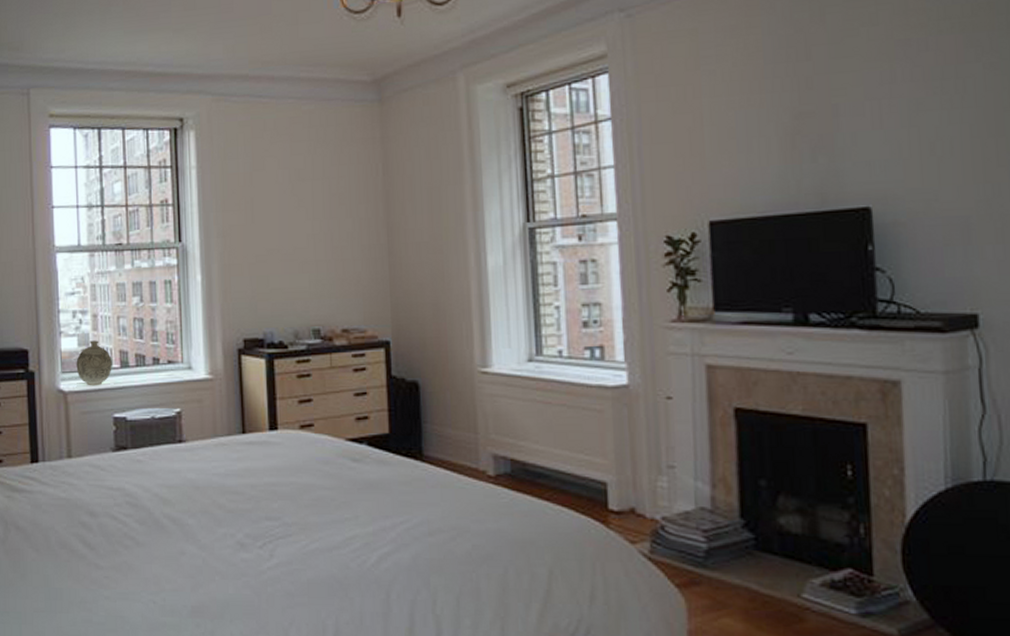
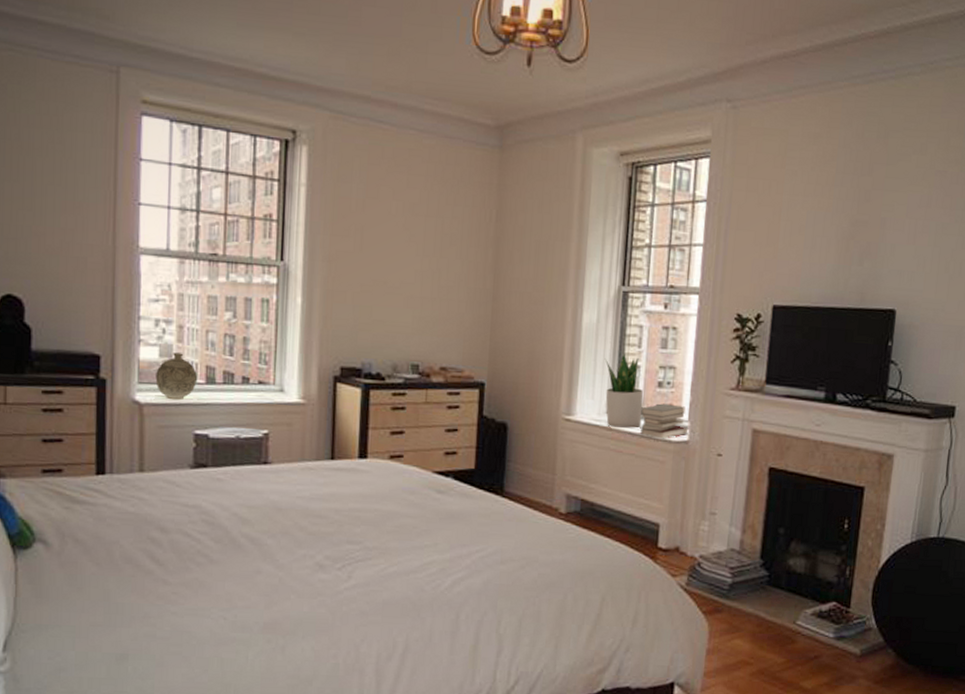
planter: none [517,294,569,377] -> present [604,353,644,429]
books: none [567,345,627,385] -> present [640,403,689,439]

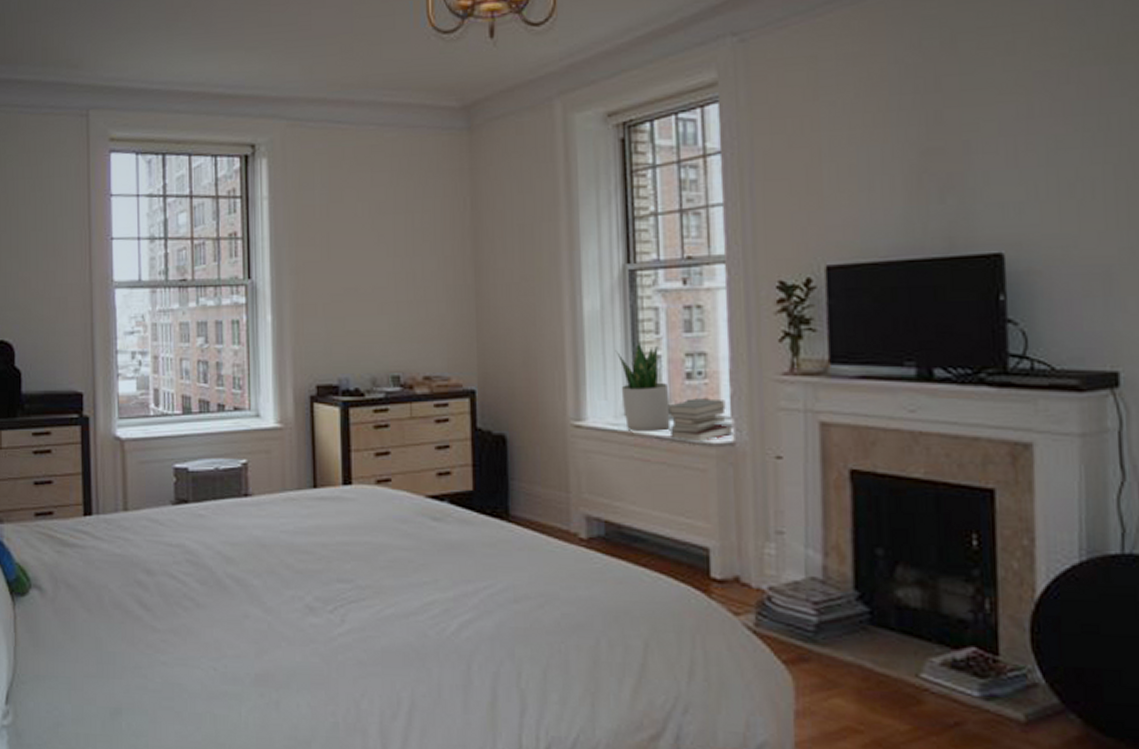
decorative vase: present [155,352,197,401] -> none [134,384,173,434]

